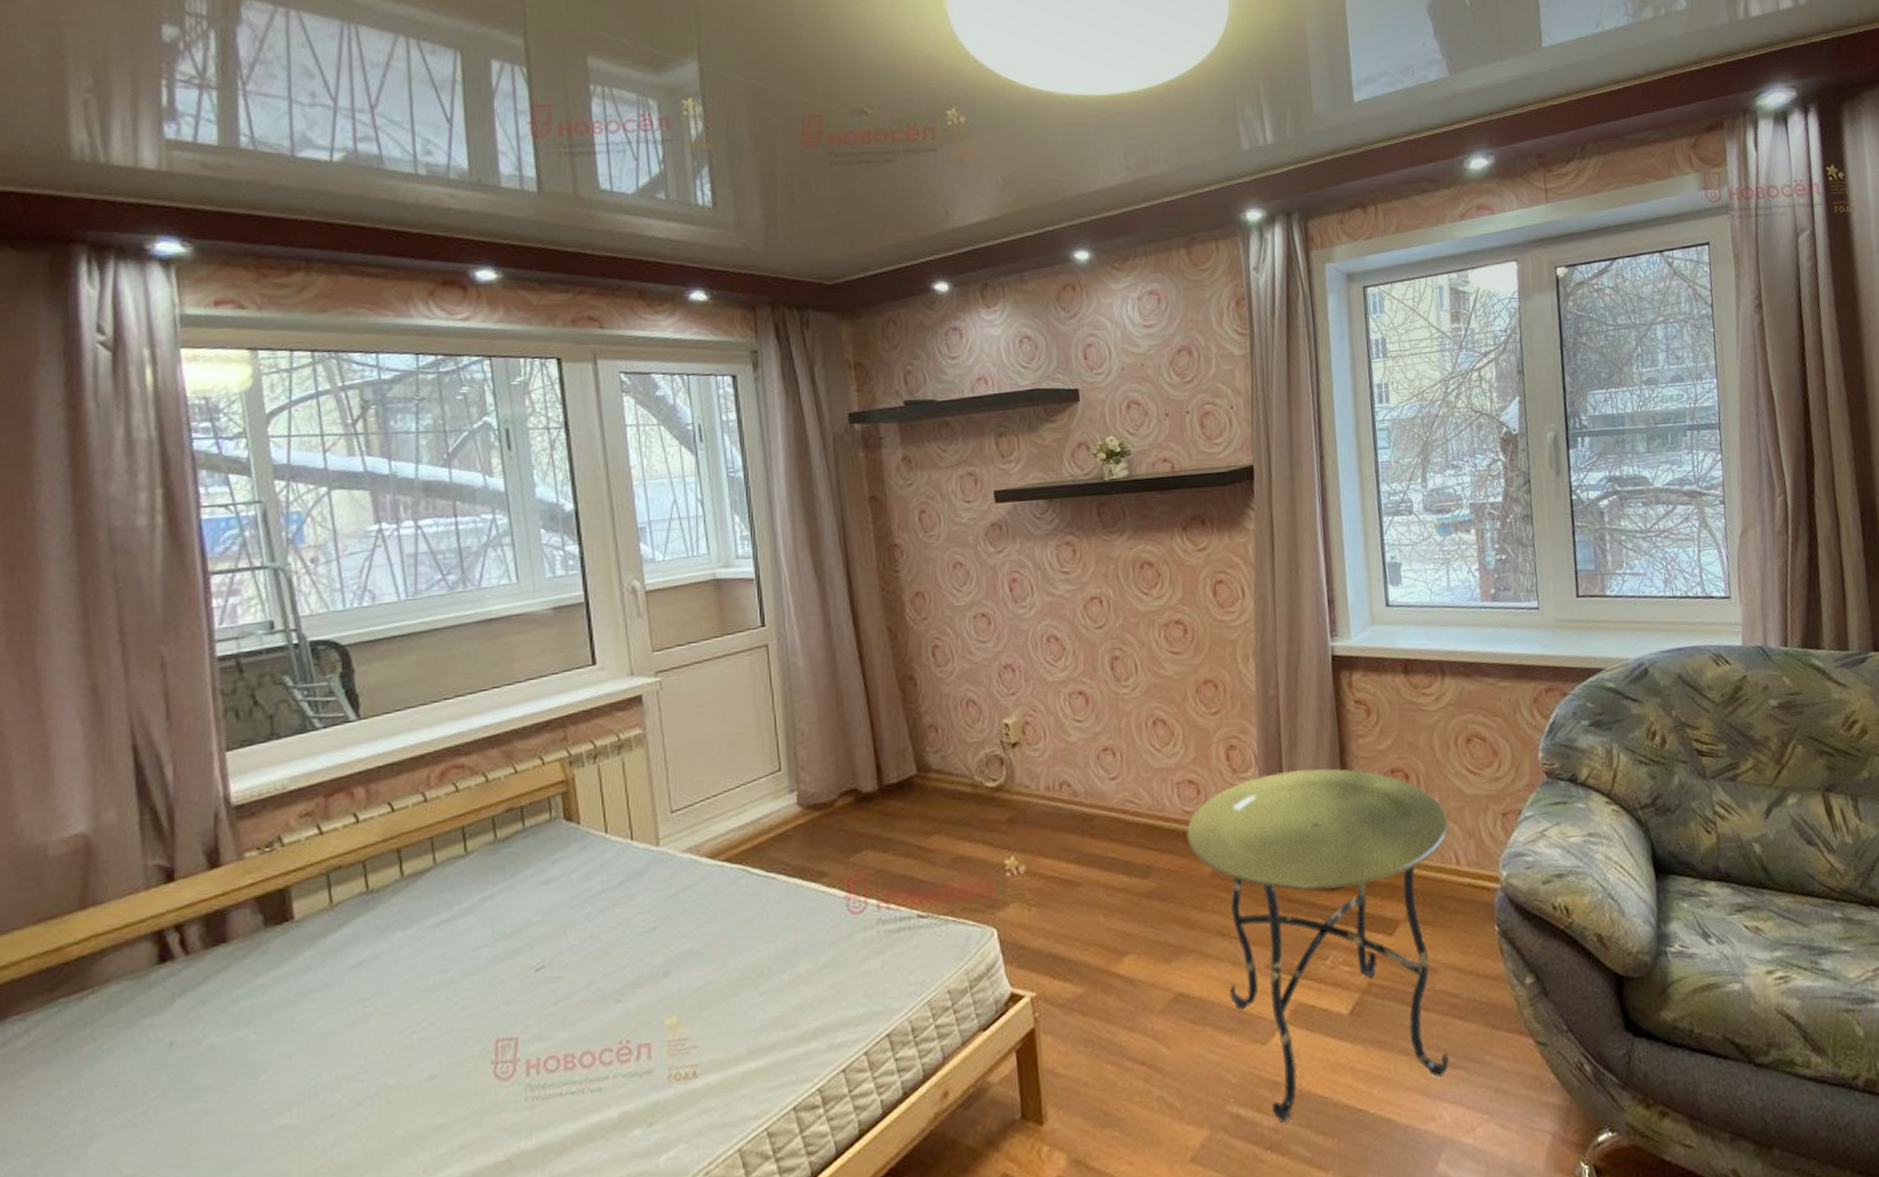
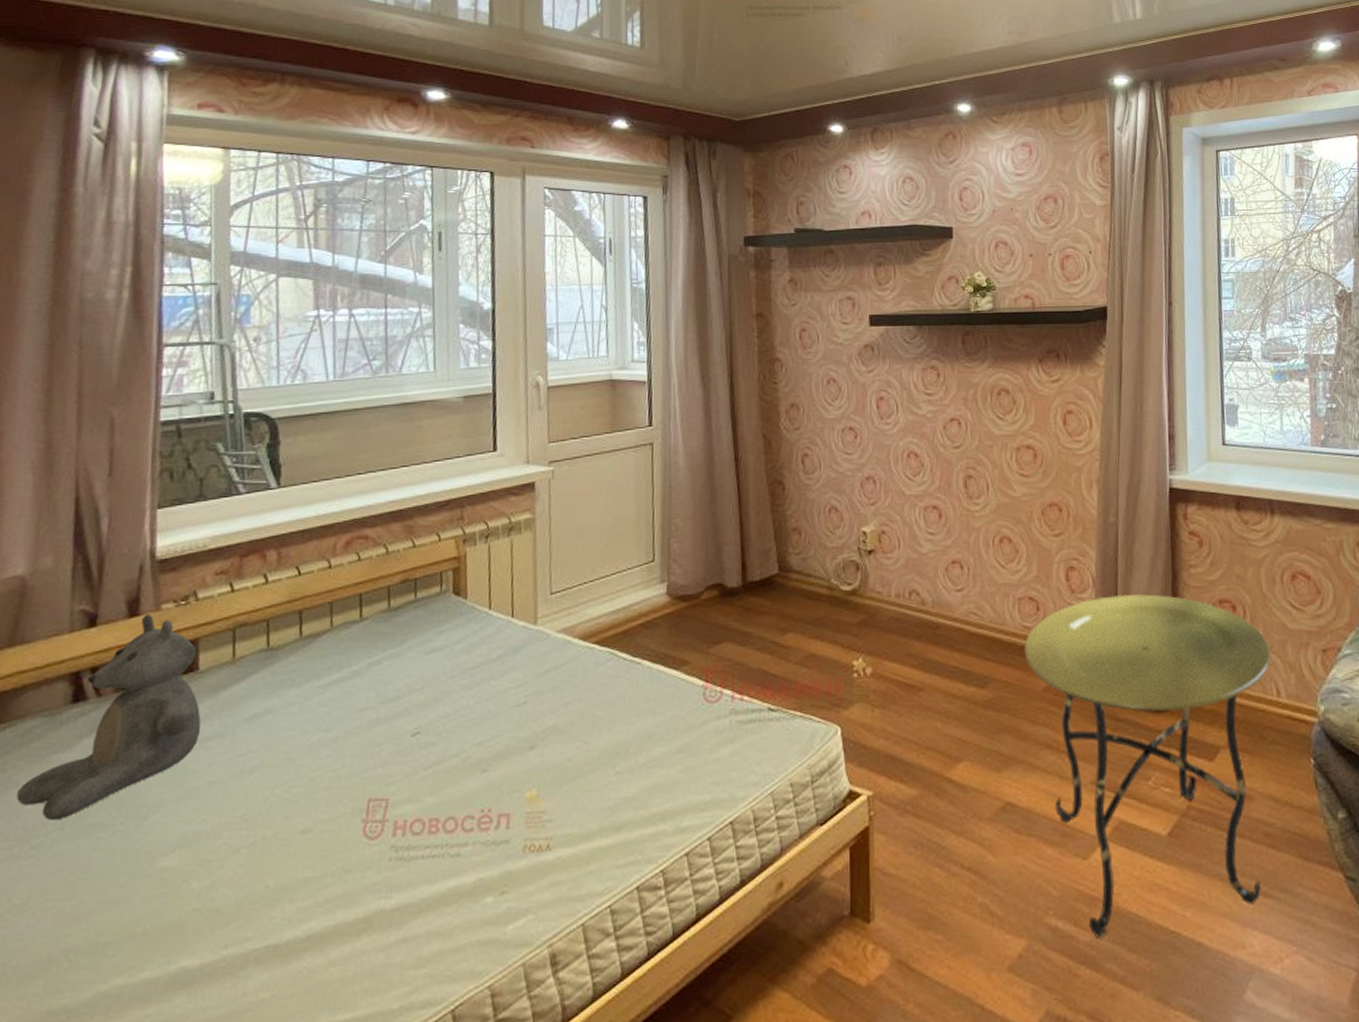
teddy bear: none [111,864,304,1088] -> present [17,614,201,821]

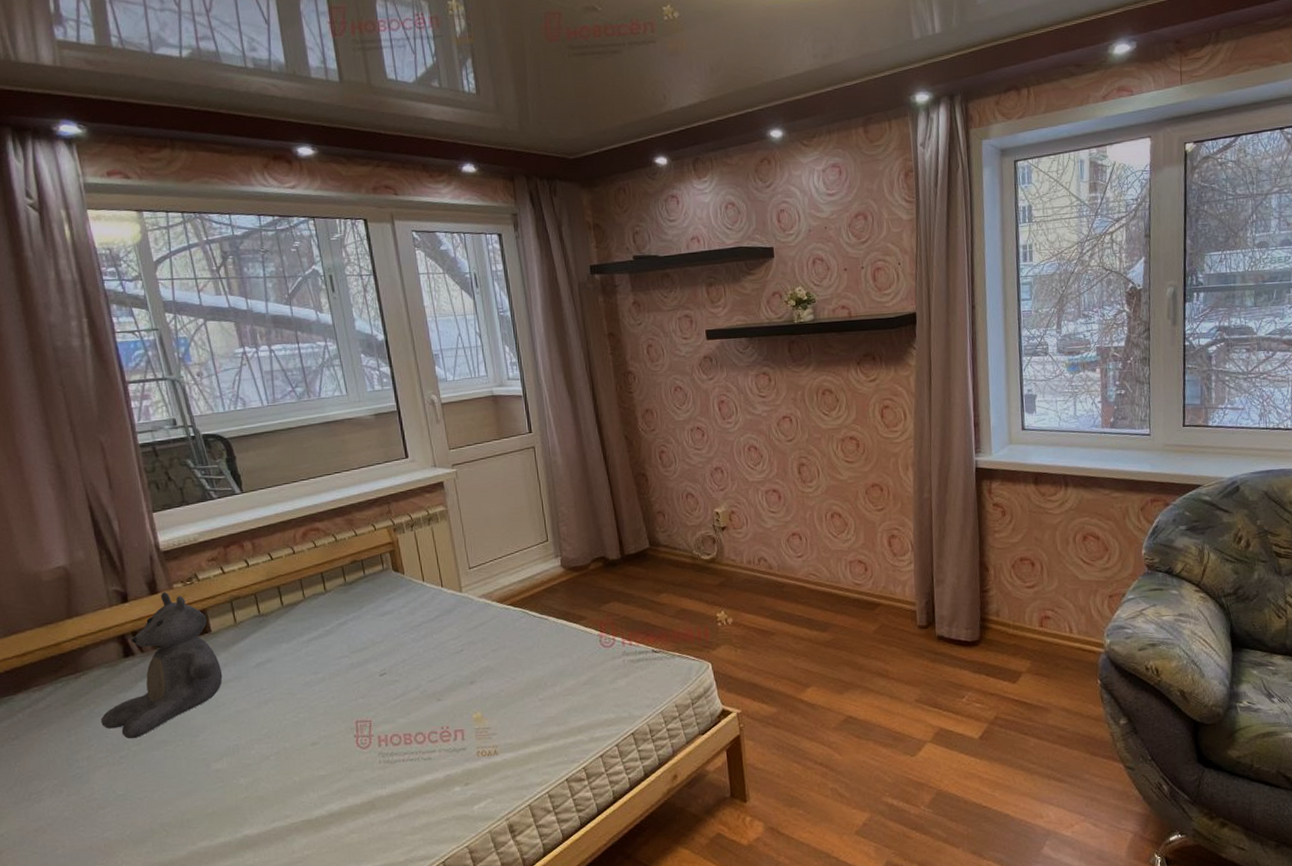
side table: present [1024,593,1271,938] -> none [856,555,1065,812]

